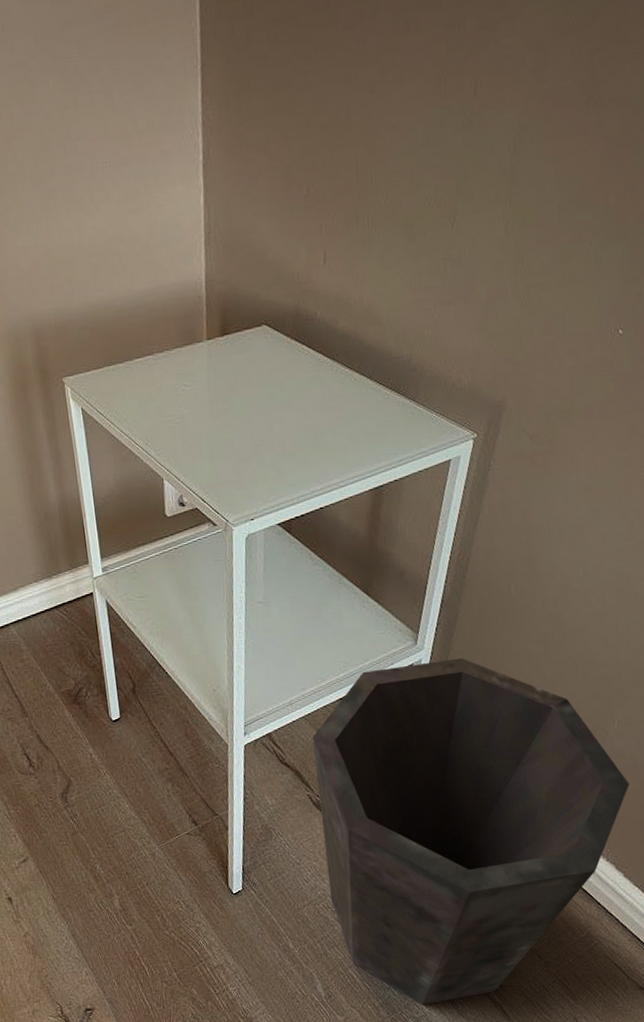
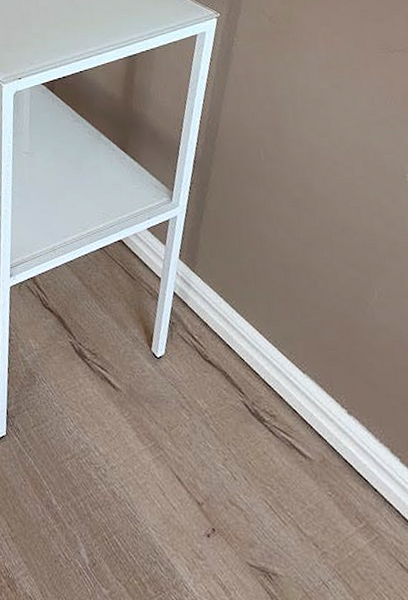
waste bin: present [312,657,630,1005] -> none [74,217,397,587]

